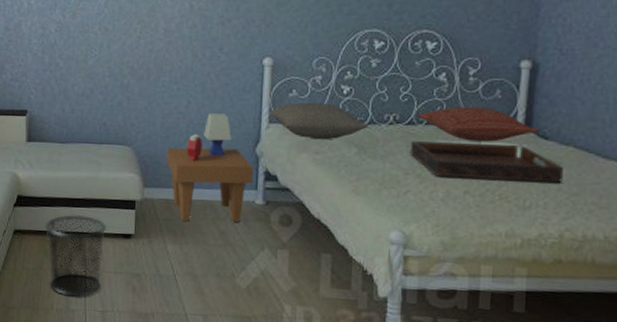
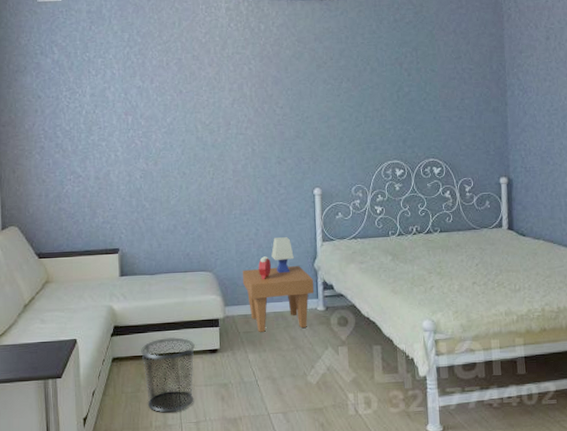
pillow: present [269,102,369,140] -> none [322,221,399,252]
serving tray: present [410,141,563,184] -> none [430,242,539,272]
pillow: present [416,106,539,142] -> none [432,215,519,242]

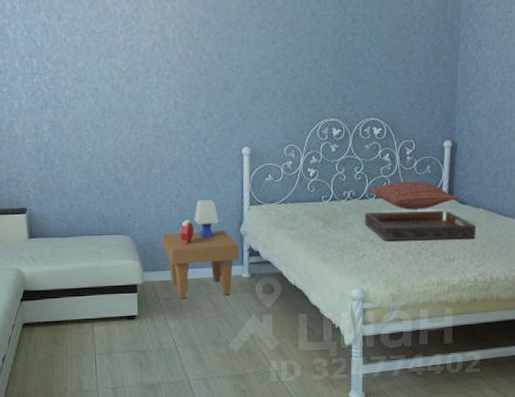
waste bin: present [141,337,196,413] -> none [53,303,112,379]
serving tray: none [430,242,539,272] -> present [364,210,476,241]
pillow: none [432,215,519,242] -> present [368,181,459,209]

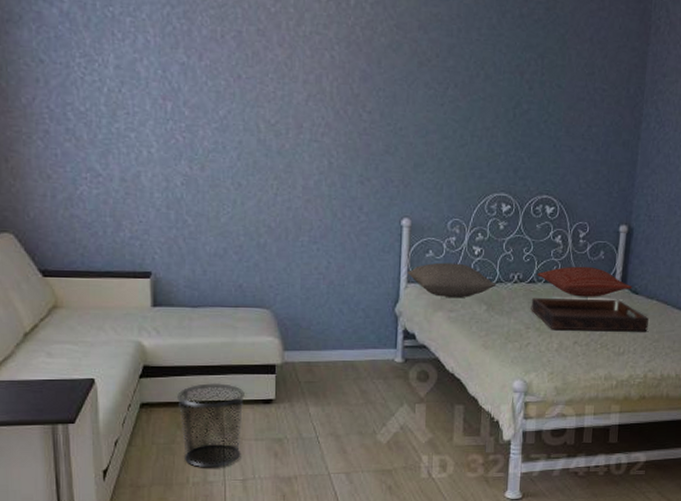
waste bin: none [53,303,112,379] -> present [177,383,246,468]
side table: present [162,199,240,299] -> none [307,273,393,383]
pillow: none [249,185,331,217] -> present [407,262,497,298]

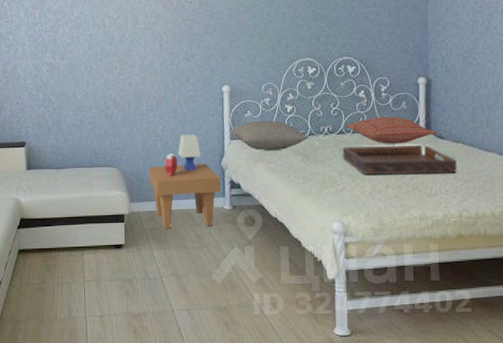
waste bin: present [177,383,246,468] -> none [47,231,101,305]
side table: none [307,273,393,383] -> present [148,133,221,229]

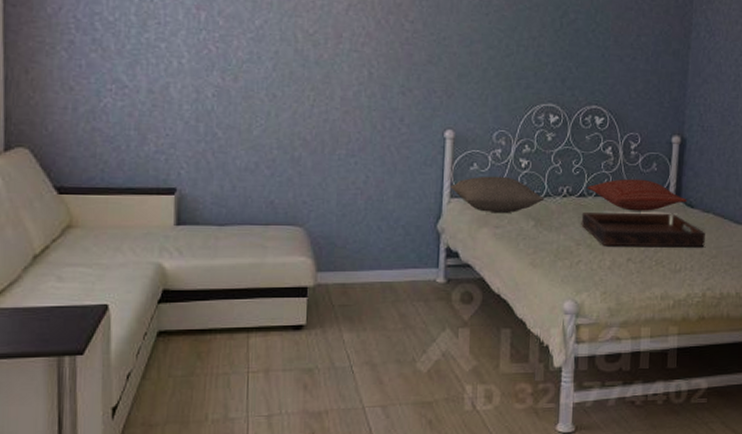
side table: present [148,133,221,229] -> none [342,188,435,306]

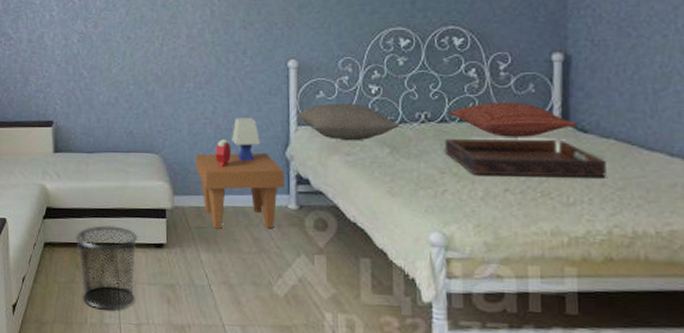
waste bin: none [199,308,274,403] -> present [76,225,138,311]
side table: none [342,188,435,306] -> present [195,117,285,229]

